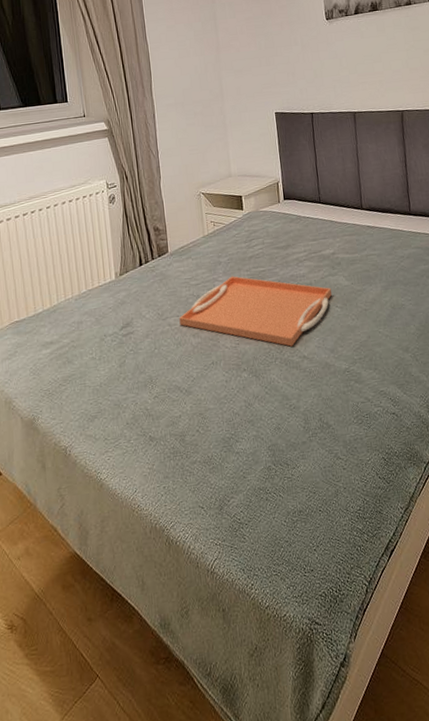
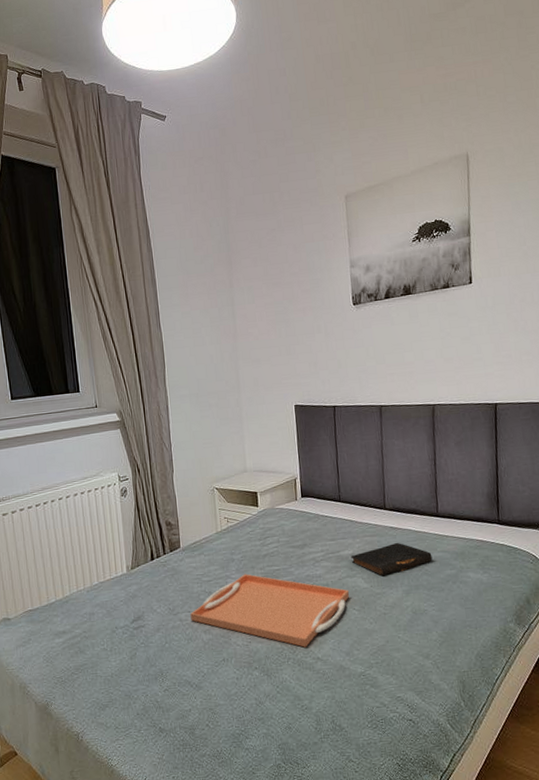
book: none [332,241,407,273] -> present [350,543,432,576]

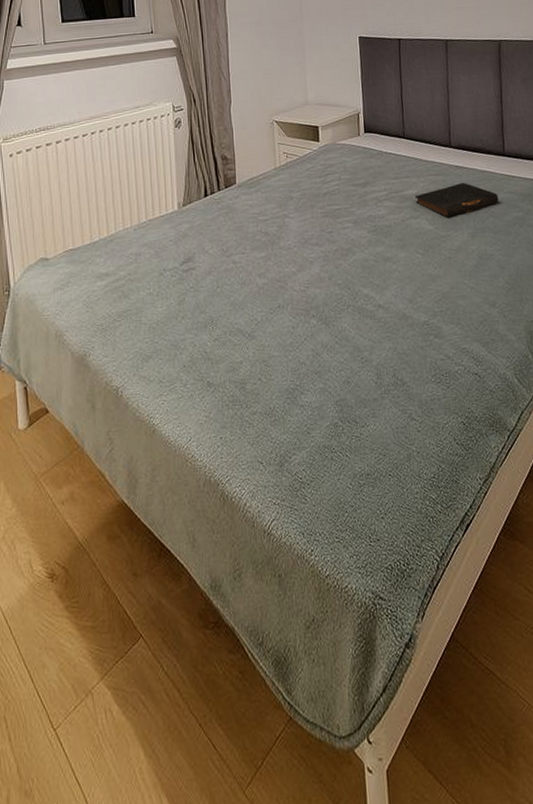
serving tray: present [190,573,350,647] -> none [245,213,414,294]

